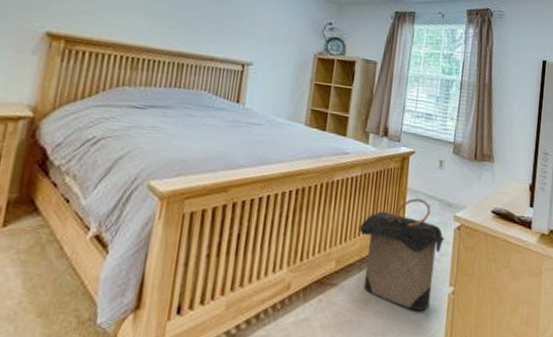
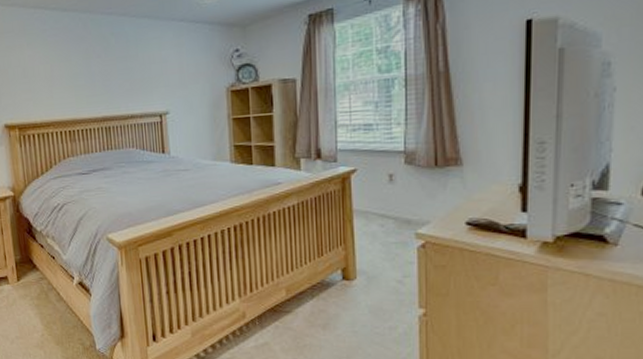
laundry hamper: present [359,198,445,310] -> none [304,219,407,333]

